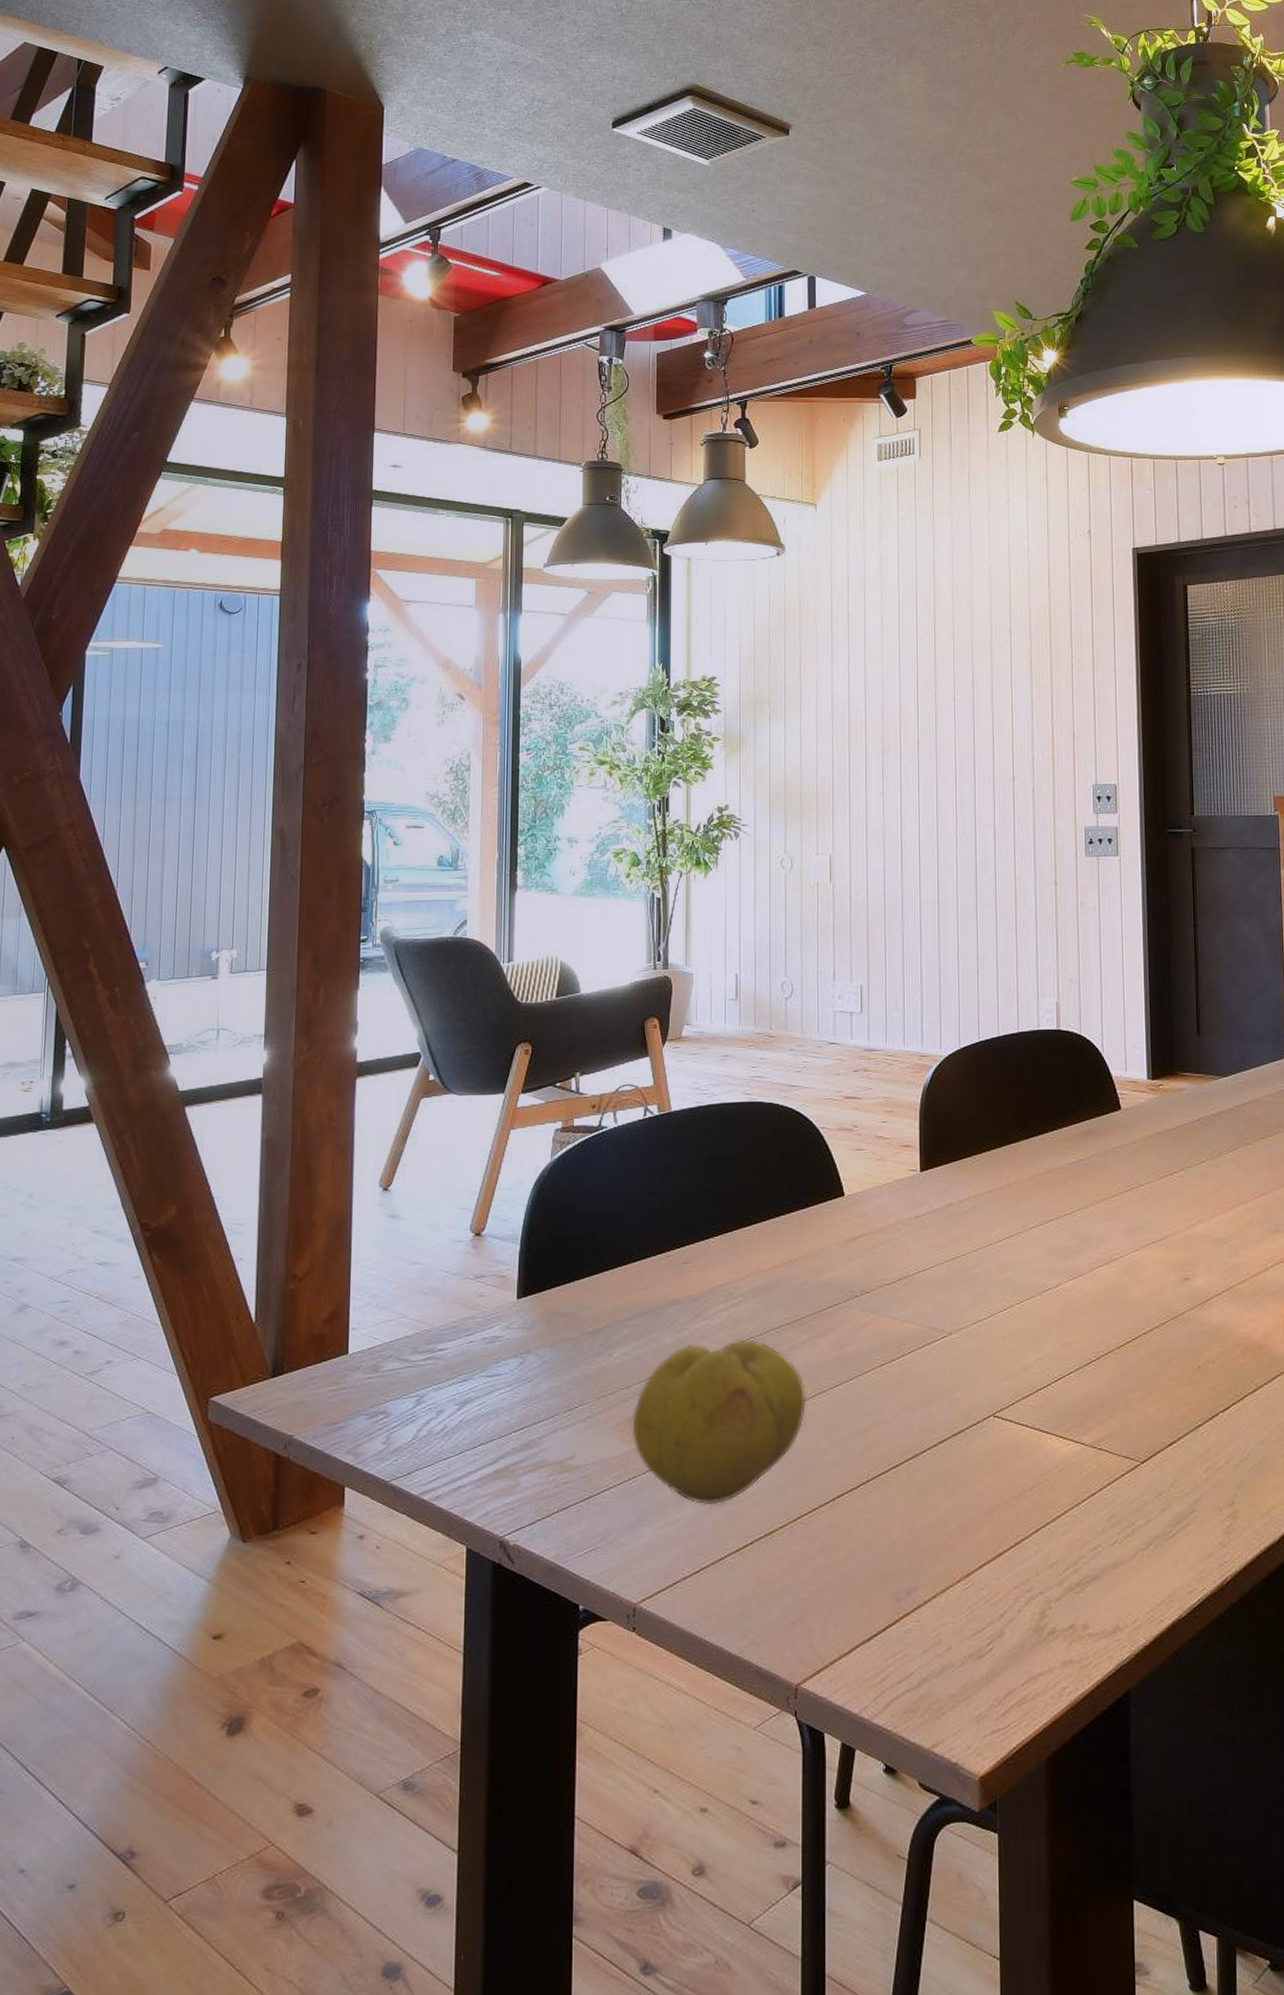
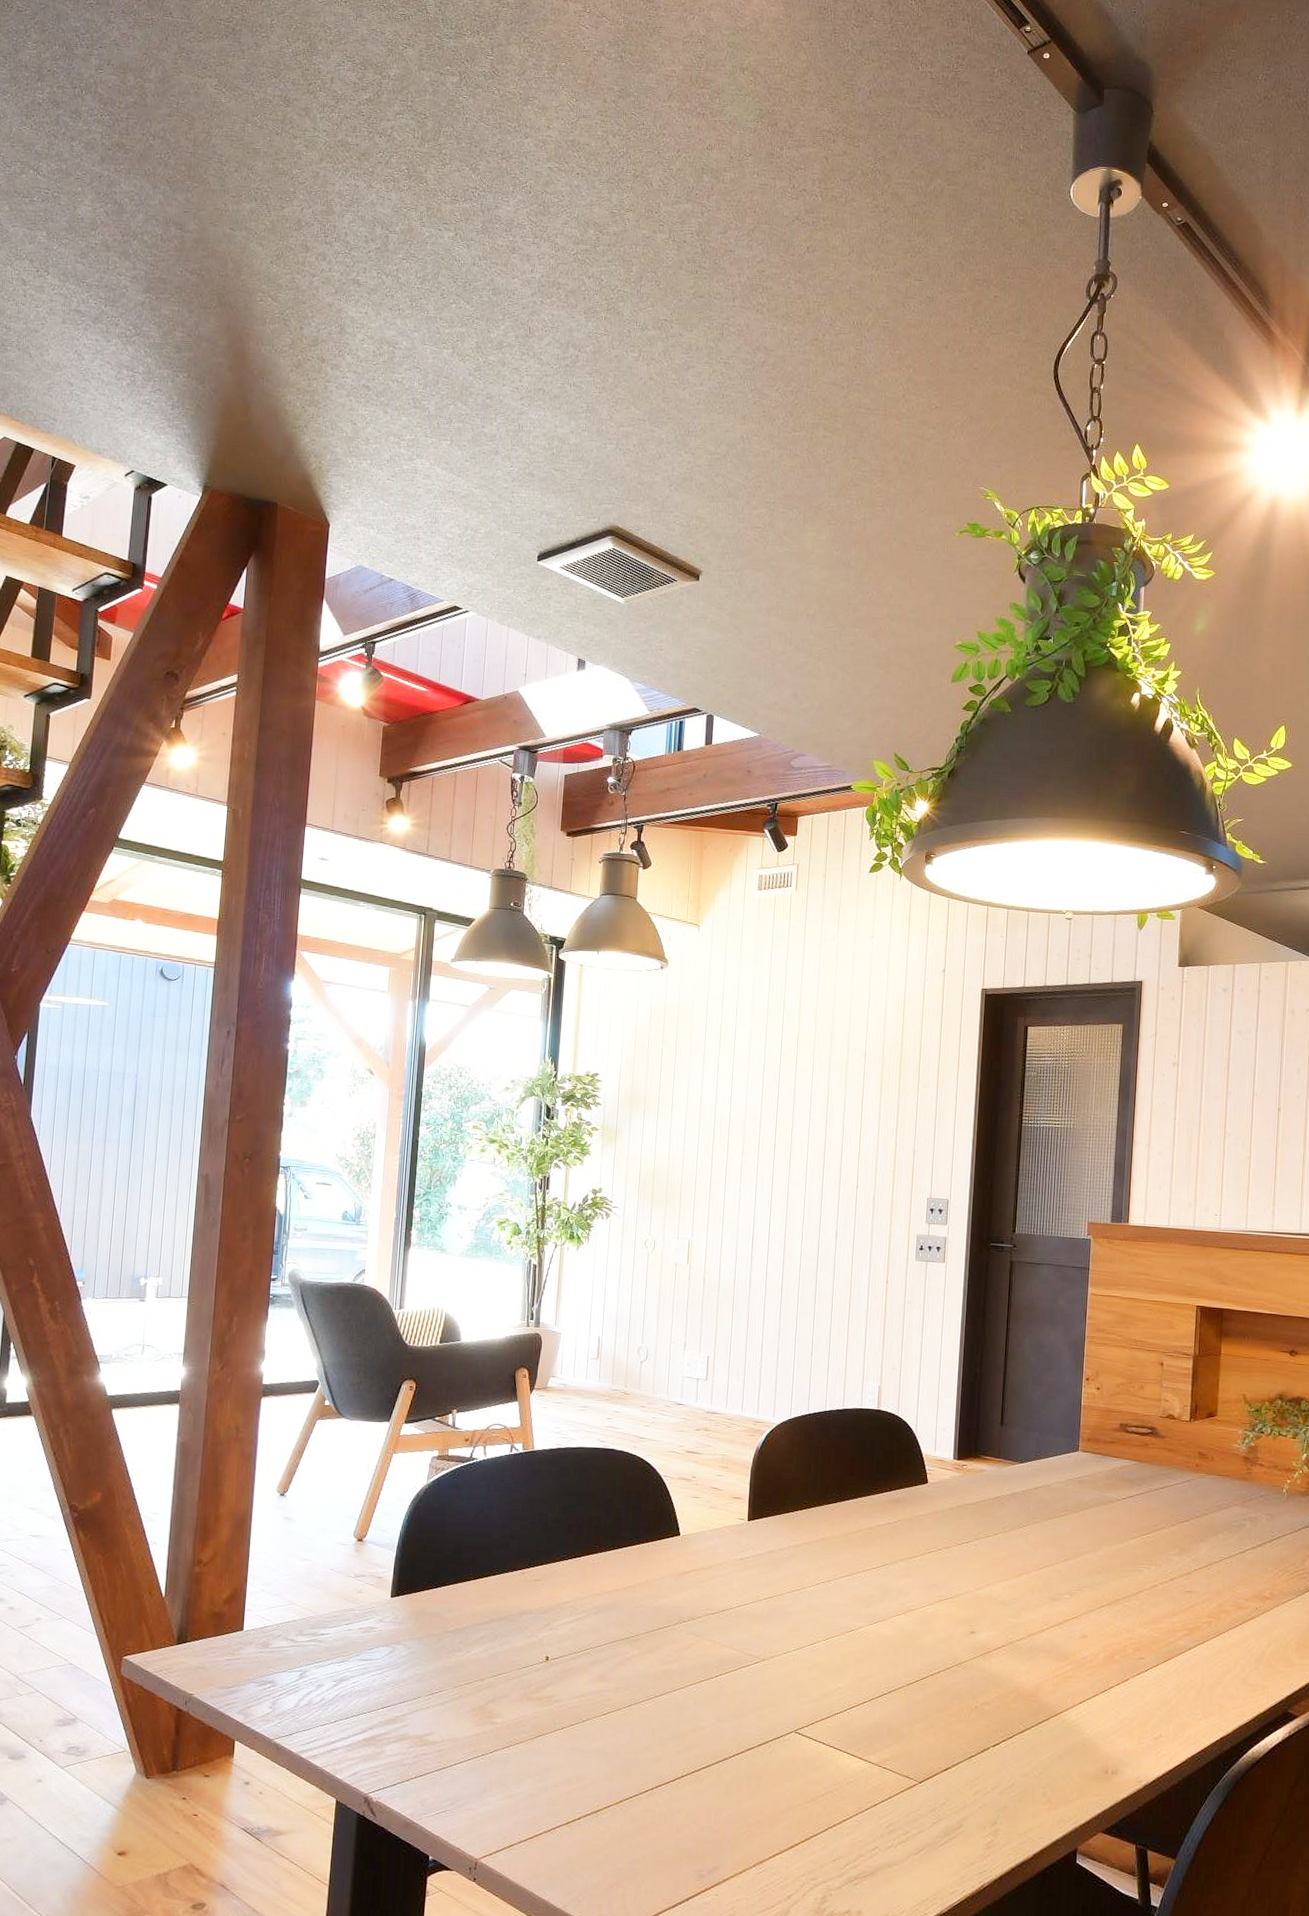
fruit: present [632,1338,807,1506] -> none [482,1648,636,1785]

